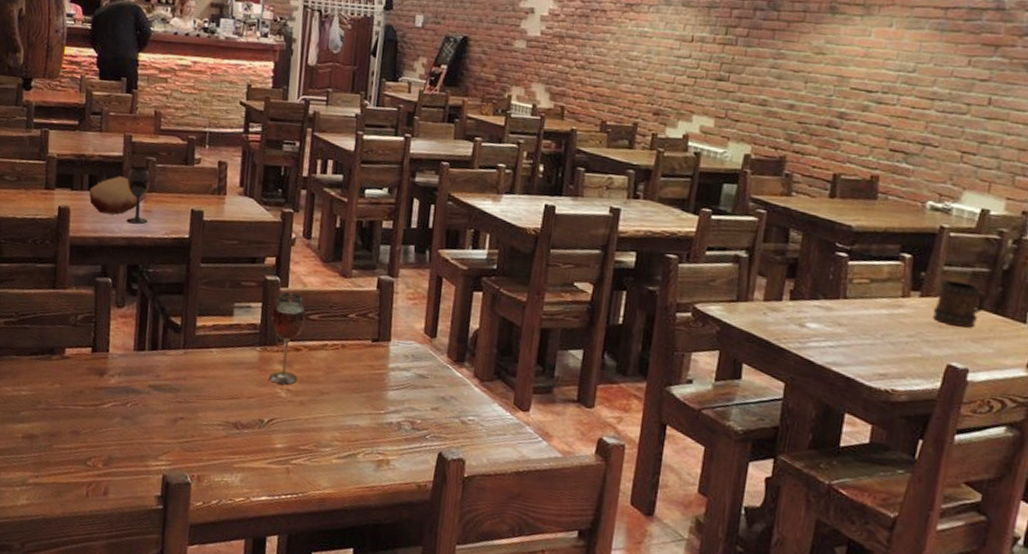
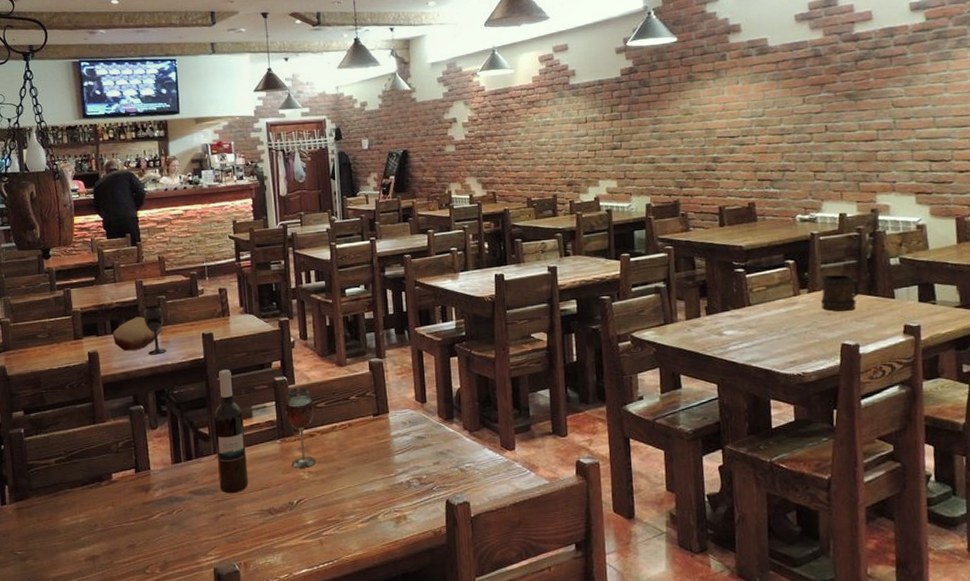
wine bottle: none [183,255,224,397] -> present [214,369,249,494]

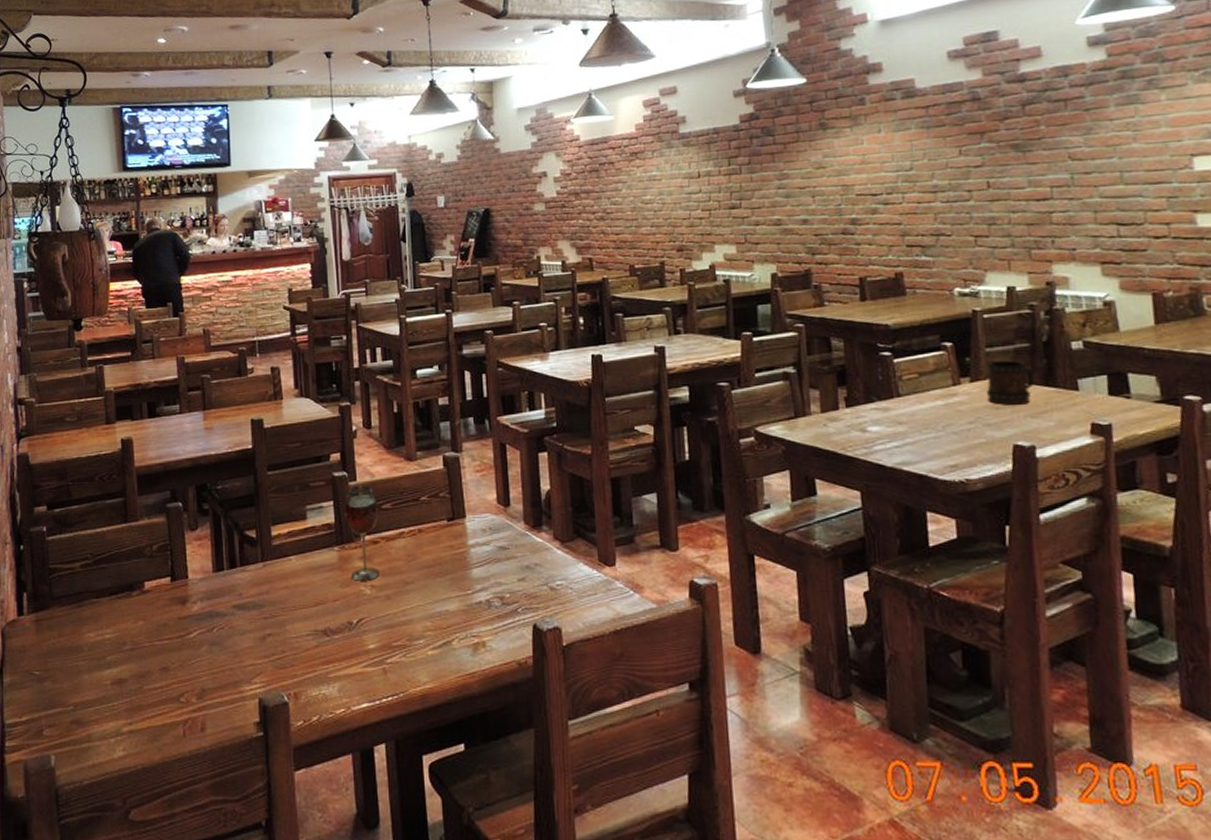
bread loaf: present [112,317,163,351] -> none [149,398,206,438]
wine glass: present [143,306,167,355] -> none [185,387,210,444]
wine bottle: present [214,369,249,494] -> none [262,462,301,609]

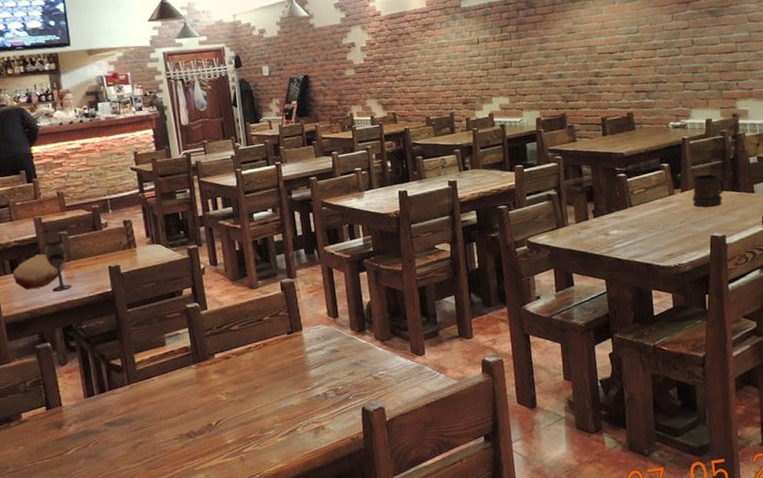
bread loaf: none [149,398,206,438] -> present [12,254,66,290]
wine glass: none [185,387,210,444] -> present [44,242,72,292]
wineglass: present [344,486,380,581] -> none [198,312,233,391]

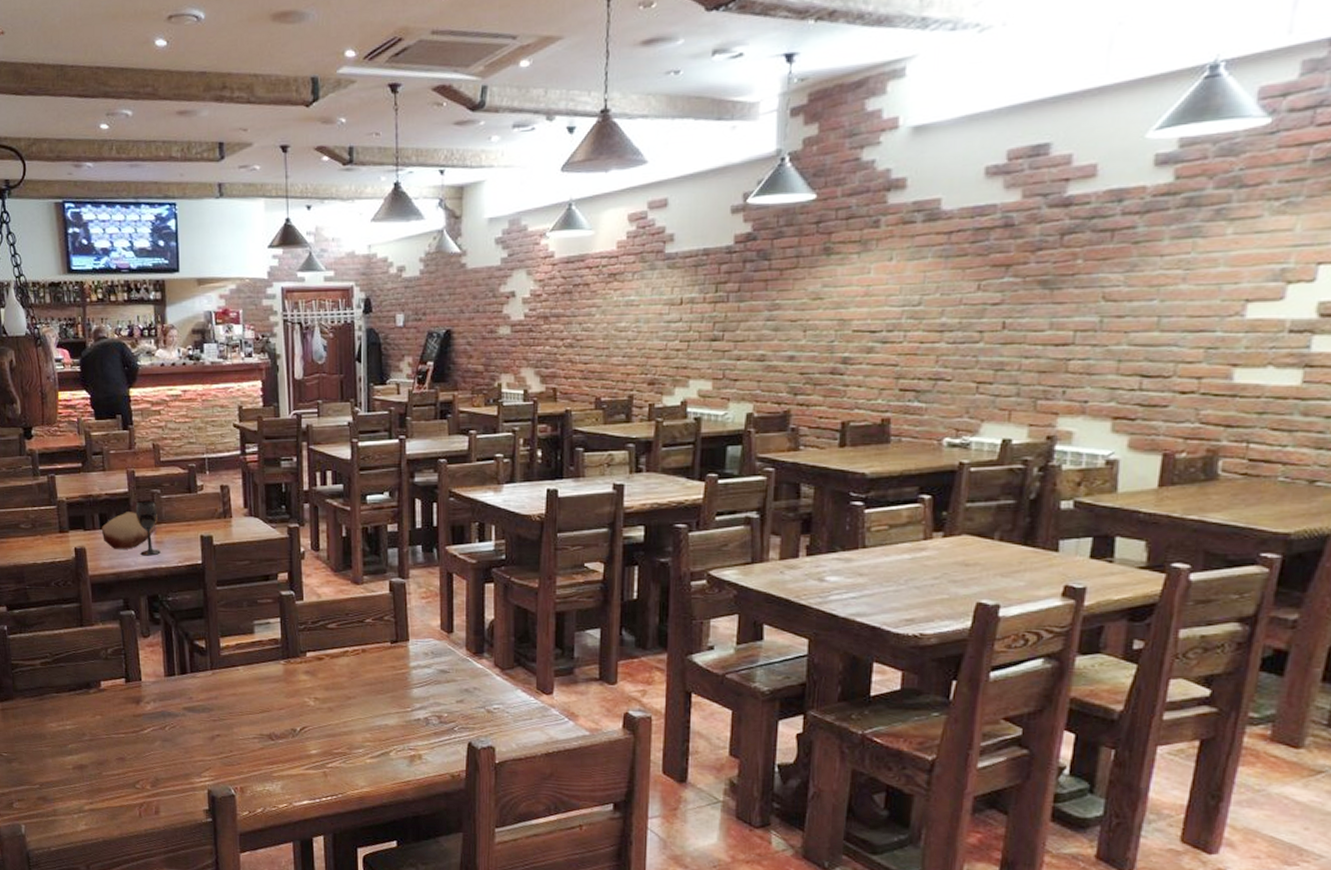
beer mug: present [692,174,725,208] -> none [957,516,1012,563]

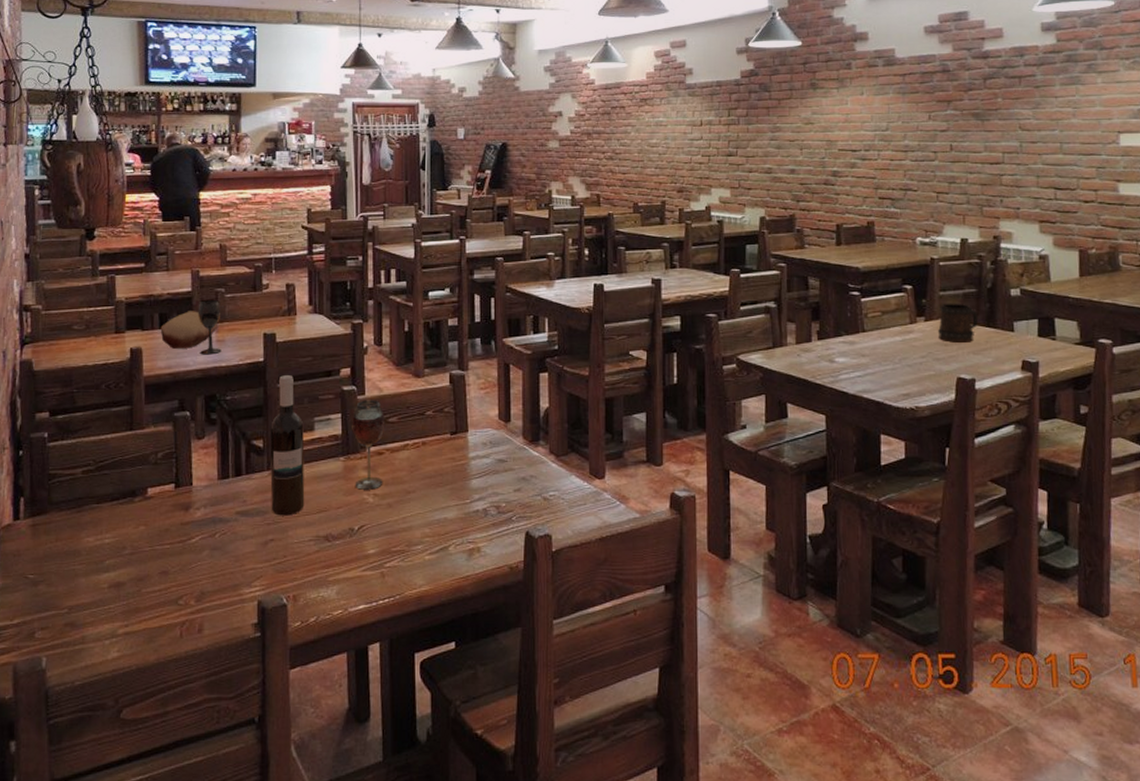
wine bottle: none [212,578,248,714] -> present [270,375,305,516]
wineglass: none [291,605,325,694] -> present [352,400,385,490]
beer mug: none [957,516,1012,563] -> present [937,303,978,343]

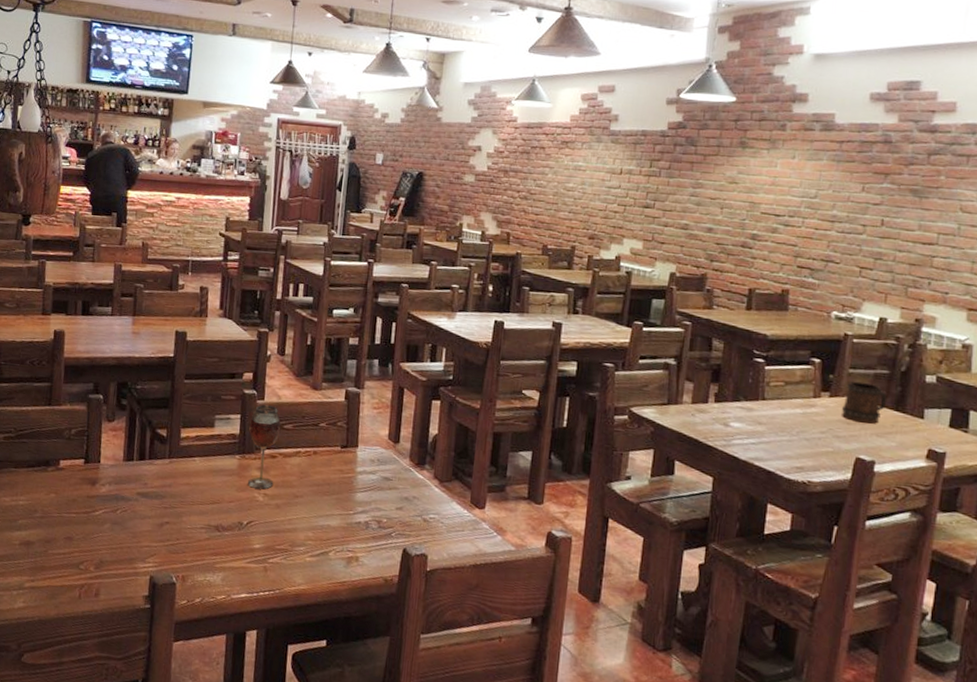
bread loaf: present [160,311,219,349] -> none [82,301,135,337]
wine glass: present [197,300,222,355] -> none [116,293,139,345]
wine bottle: present [270,375,305,516] -> none [169,372,206,503]

